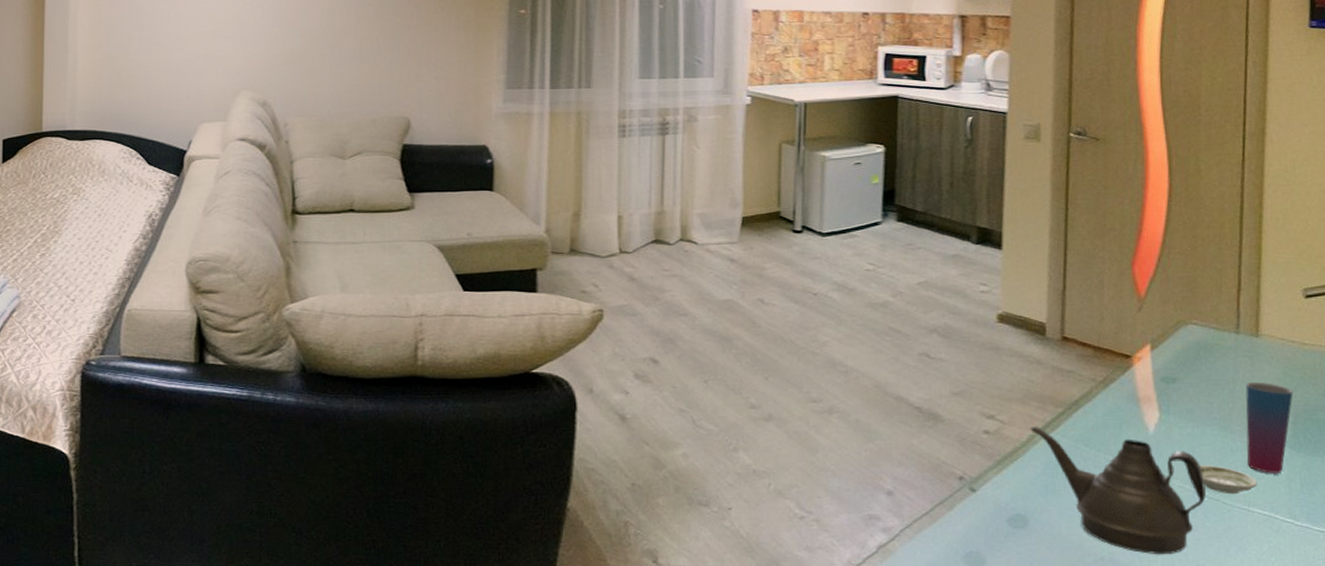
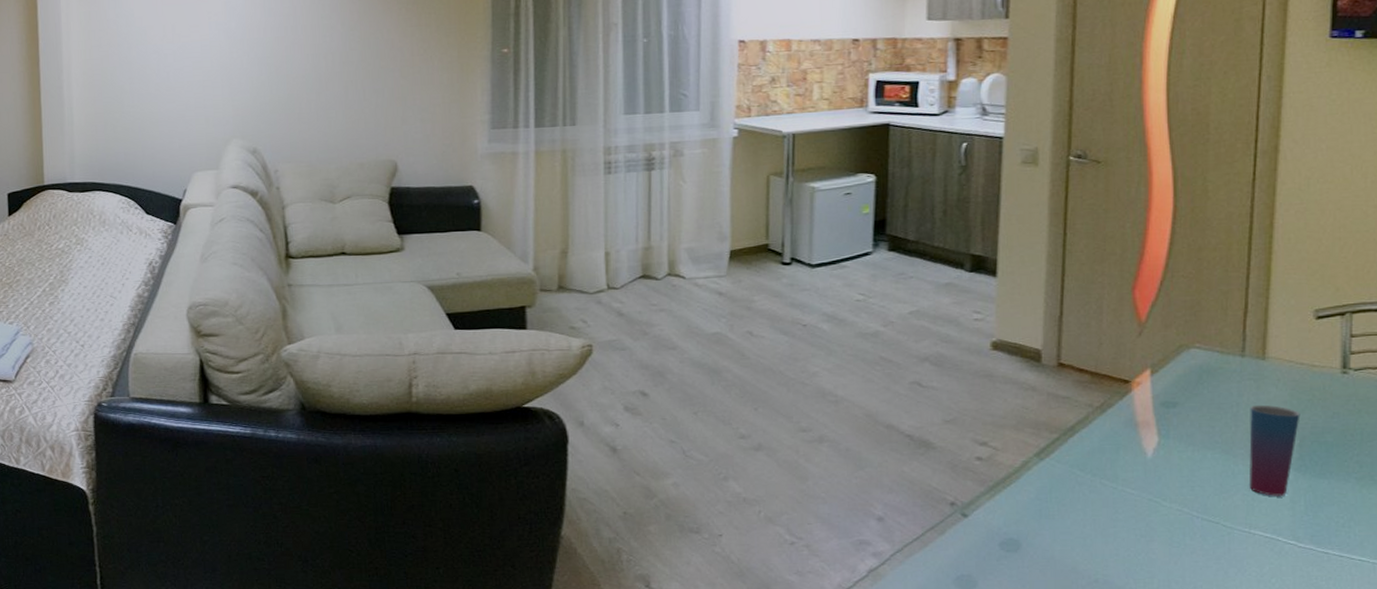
teapot: present [1030,427,1206,555] -> none [1024,453,1205,577]
saucer: present [1199,465,1258,495] -> none [1199,488,1260,517]

